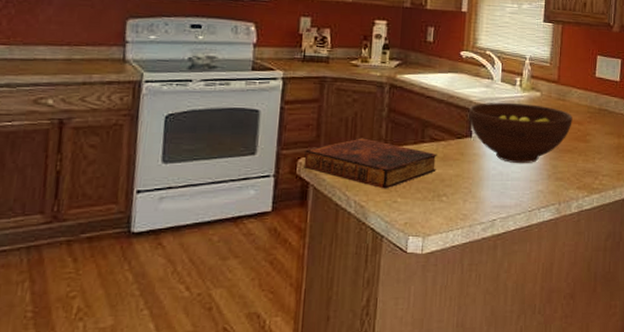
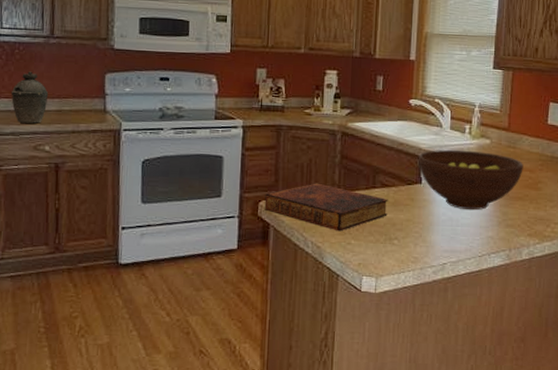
kettle: none [9,15,57,75] -> present [11,71,49,124]

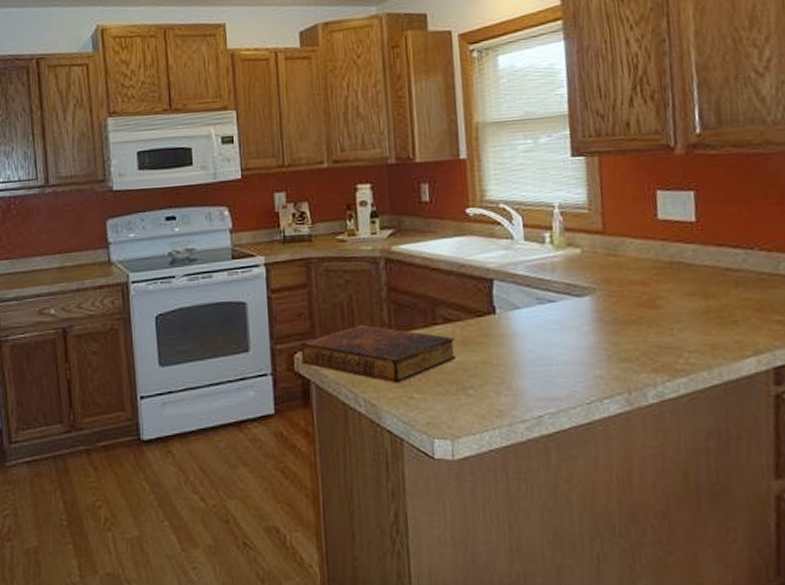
kettle: present [11,71,49,124] -> none [10,226,49,287]
fruit bowl: present [419,149,524,211] -> none [487,265,633,344]

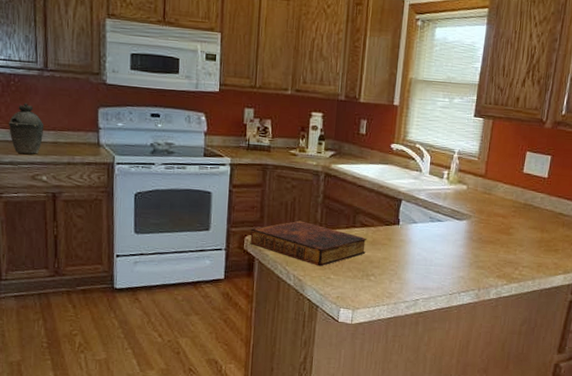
kettle: none [10,226,49,287] -> present [8,103,44,155]

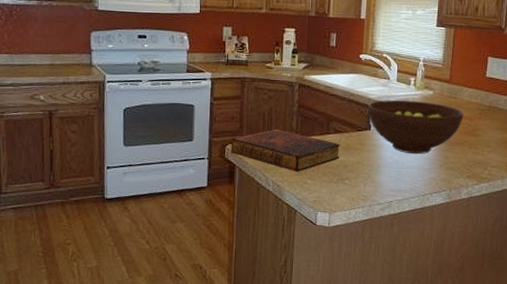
kettle: present [8,103,44,155] -> none [10,30,43,77]
fruit bowl: none [397,193,497,252] -> present [368,99,464,155]

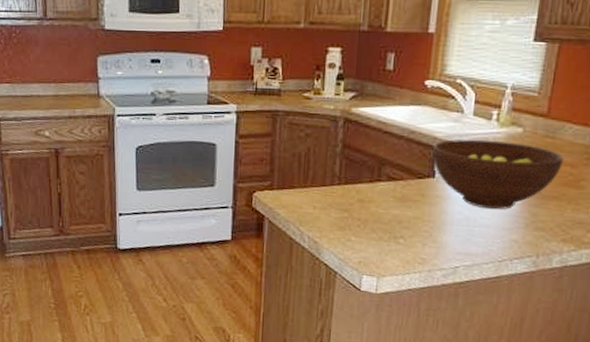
book: present [231,129,341,172] -> none [259,174,395,227]

